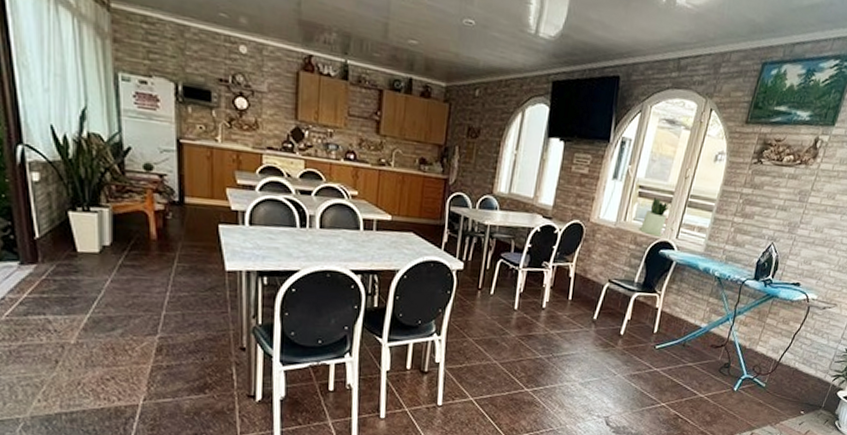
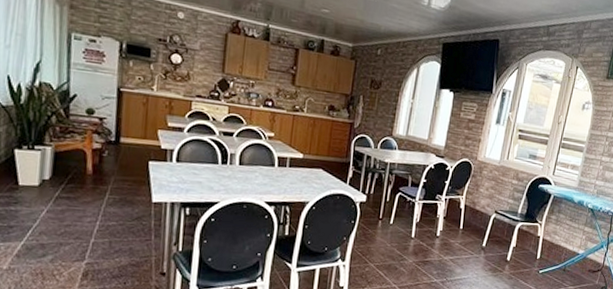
planter: present [637,196,671,237] -> none [519,139,547,174]

